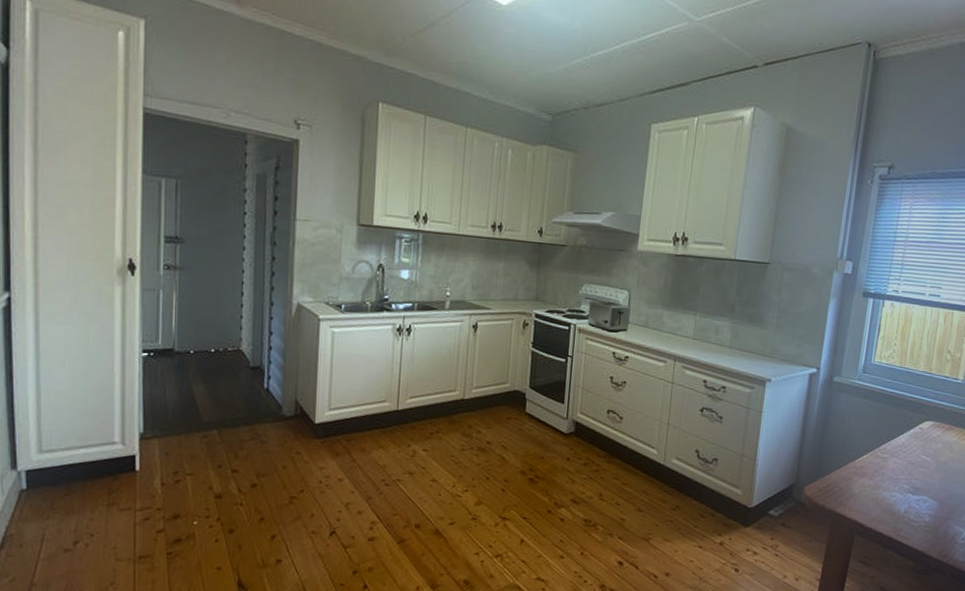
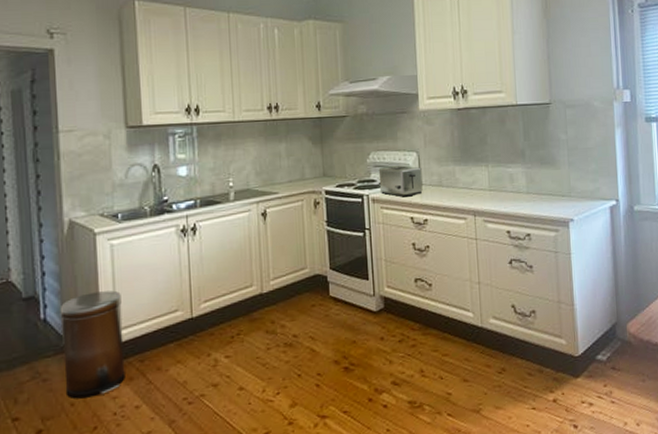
pedal bin: none [279,372,337,464] -> present [60,290,125,399]

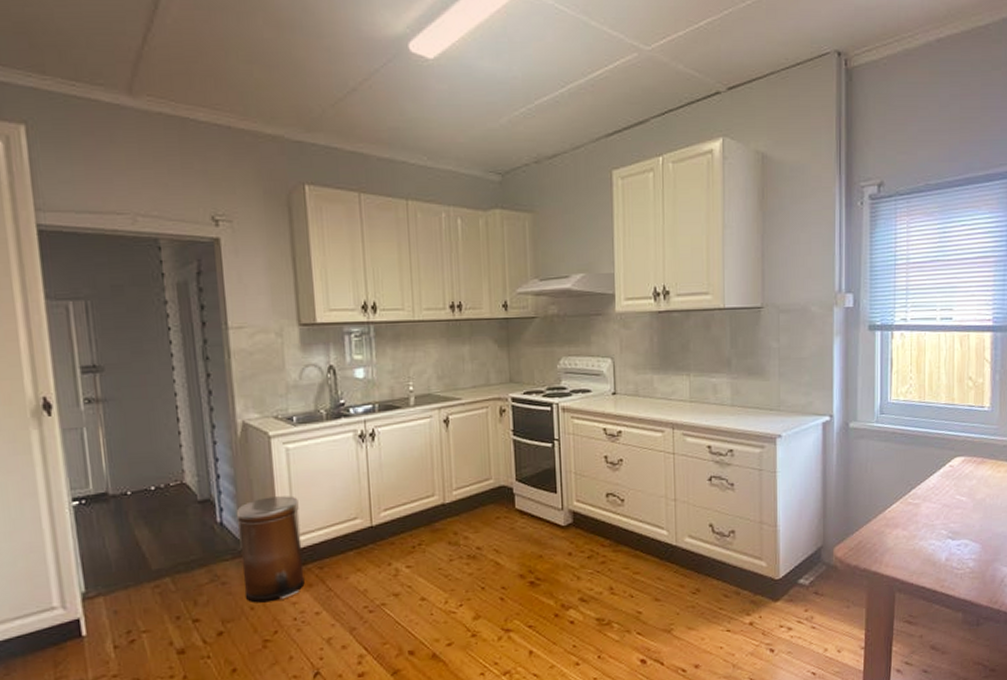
toaster: present [378,165,423,198] -> none [569,372,617,407]

